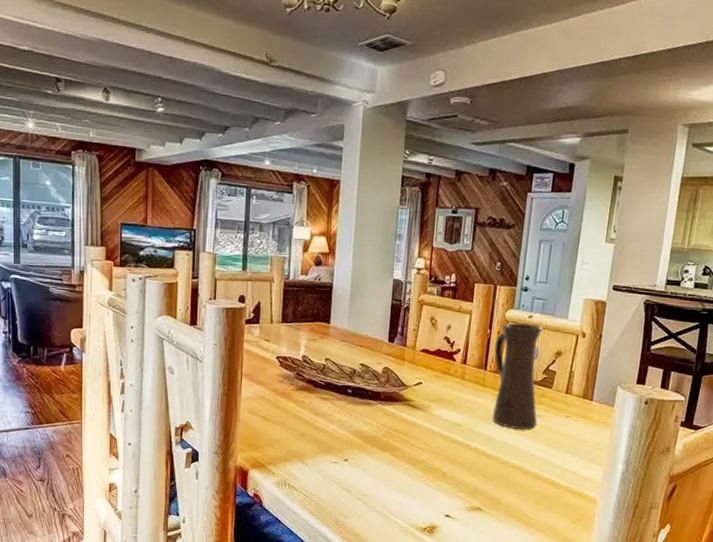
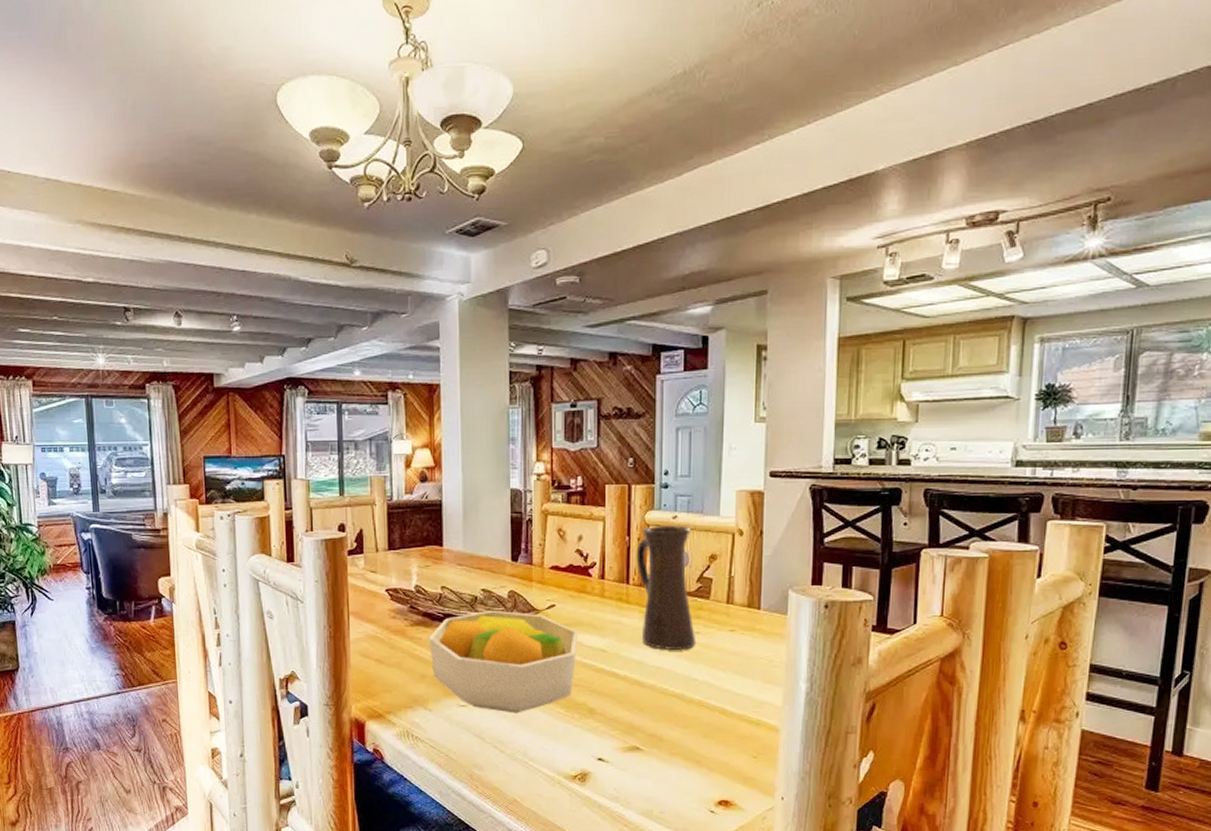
fruit bowl: none [310,382,440,472] -> present [429,610,579,713]

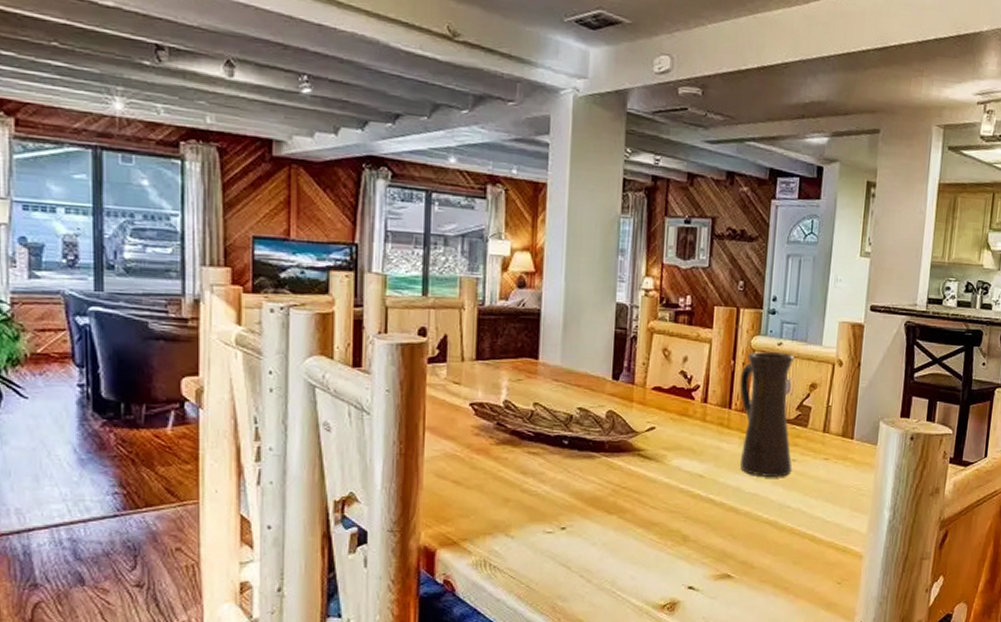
fruit bowl: present [429,610,579,713] -> none [516,430,678,541]

